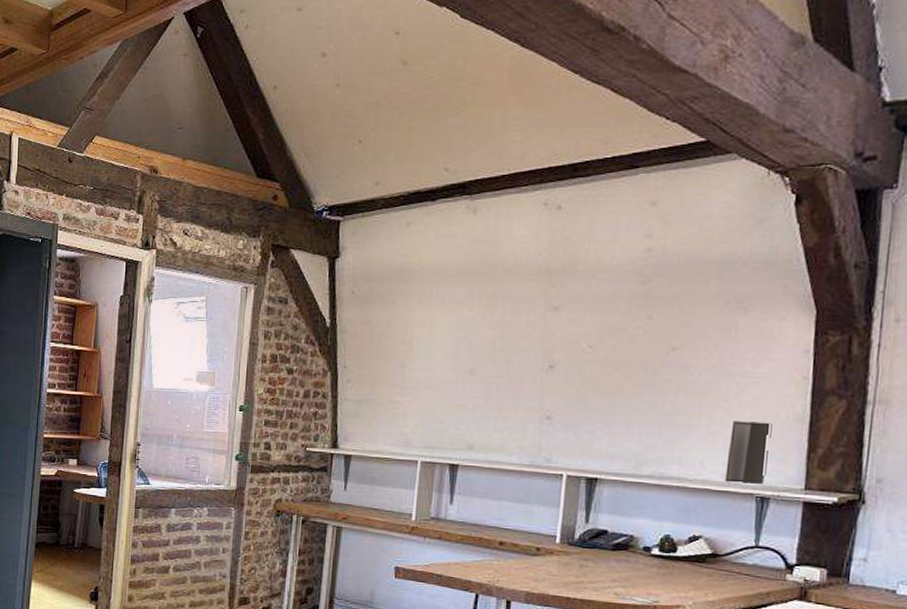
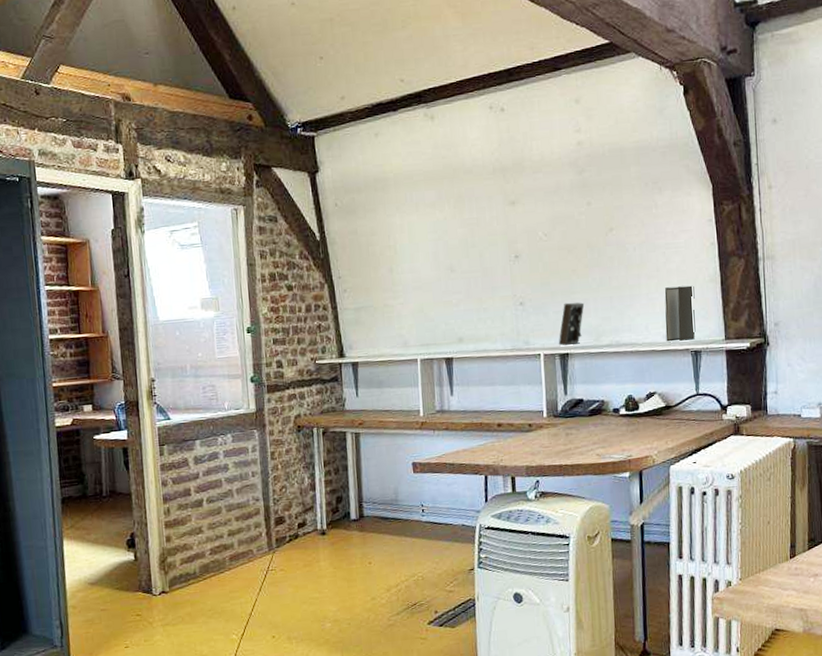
picture frame: none [586,423,627,471] -> present [558,302,585,346]

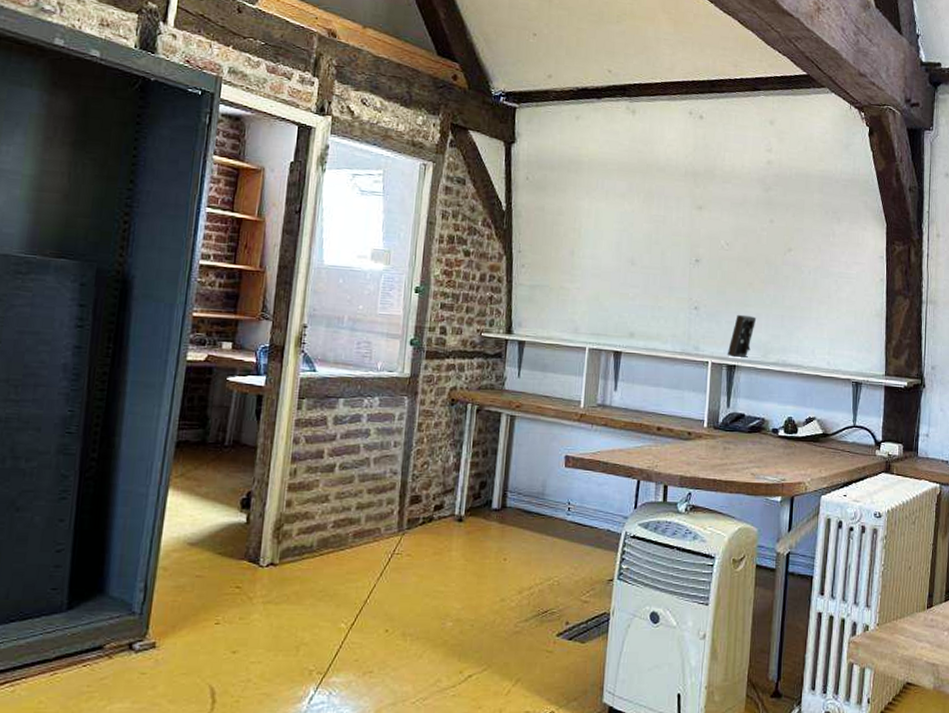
binder: present [664,285,695,342] -> none [830,315,861,371]

